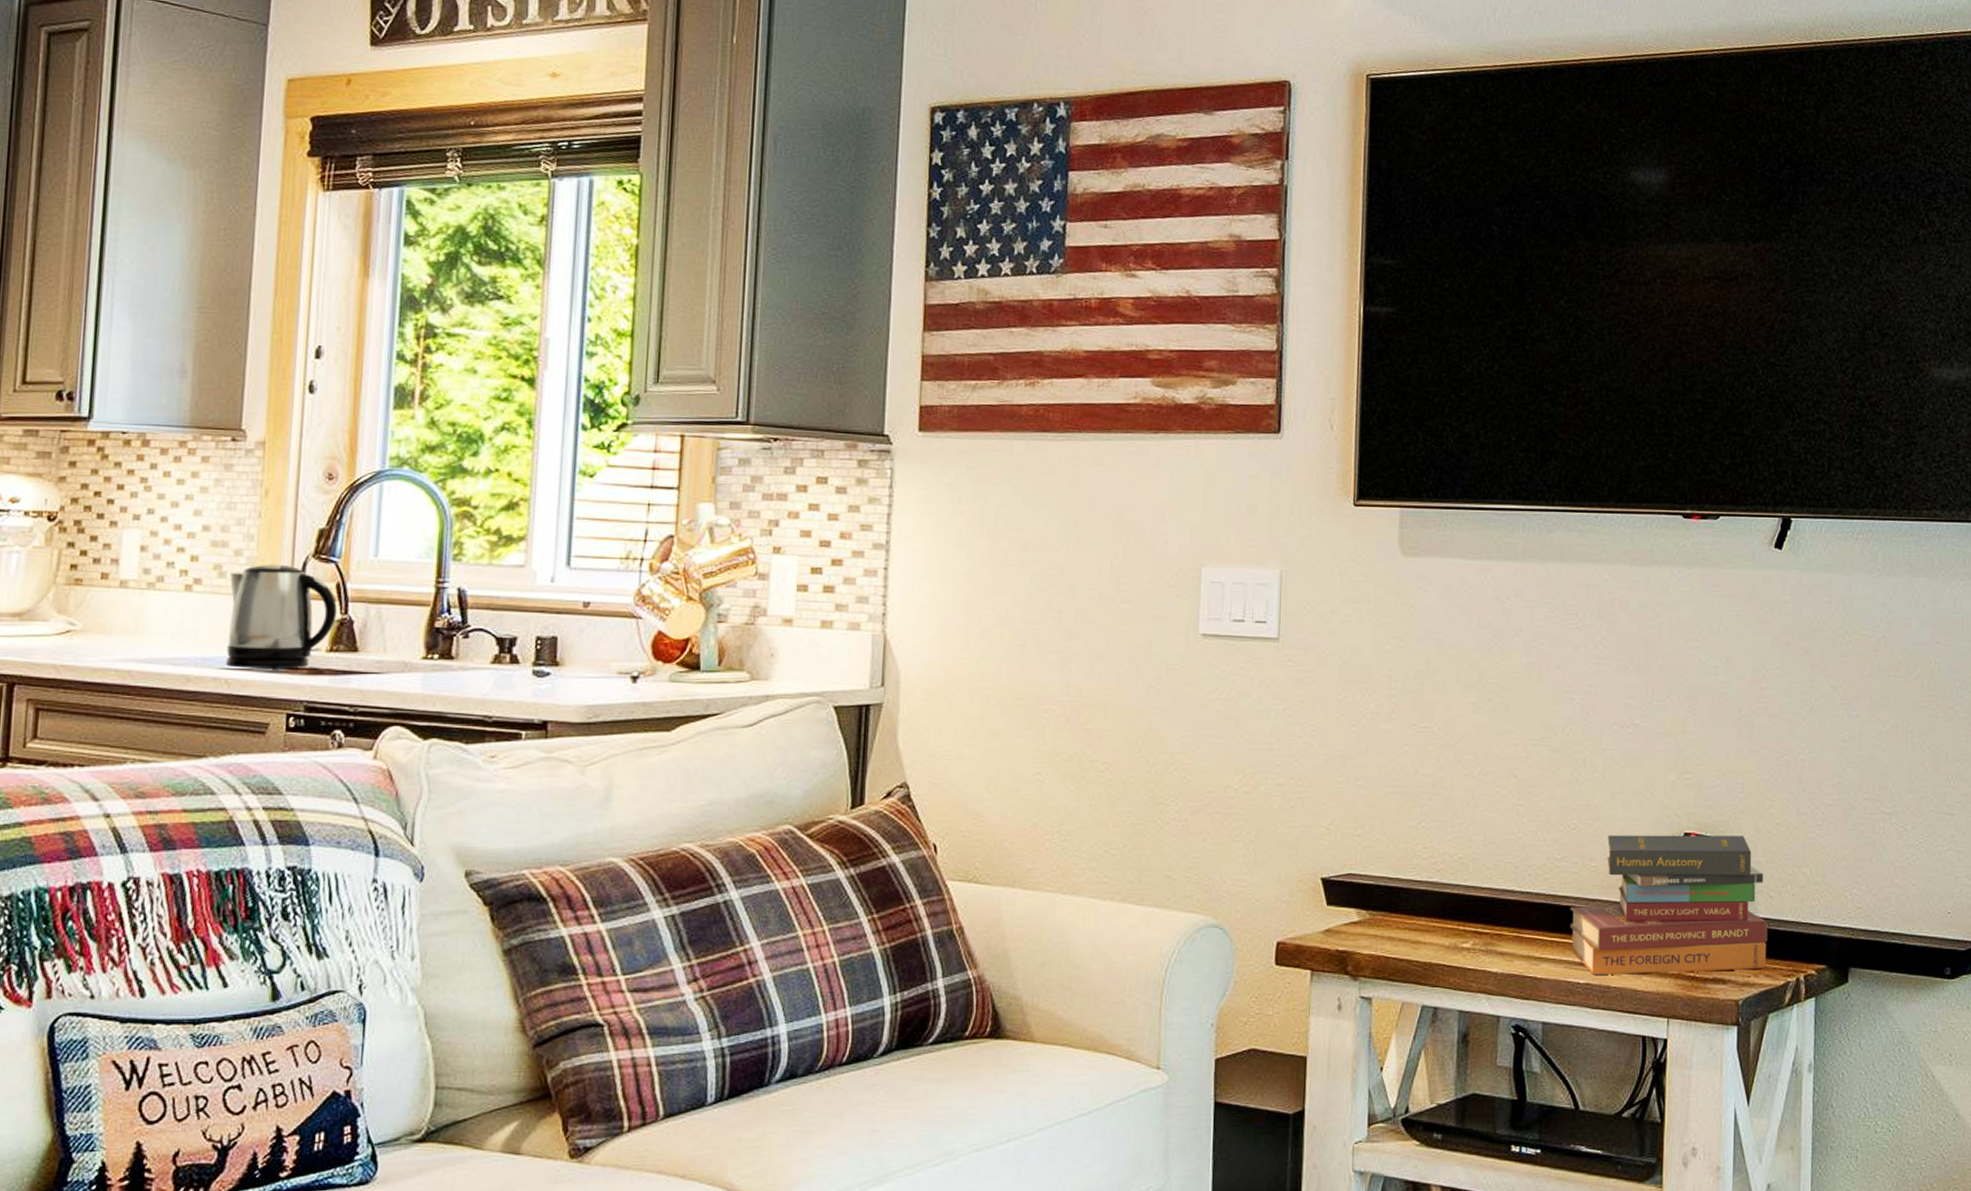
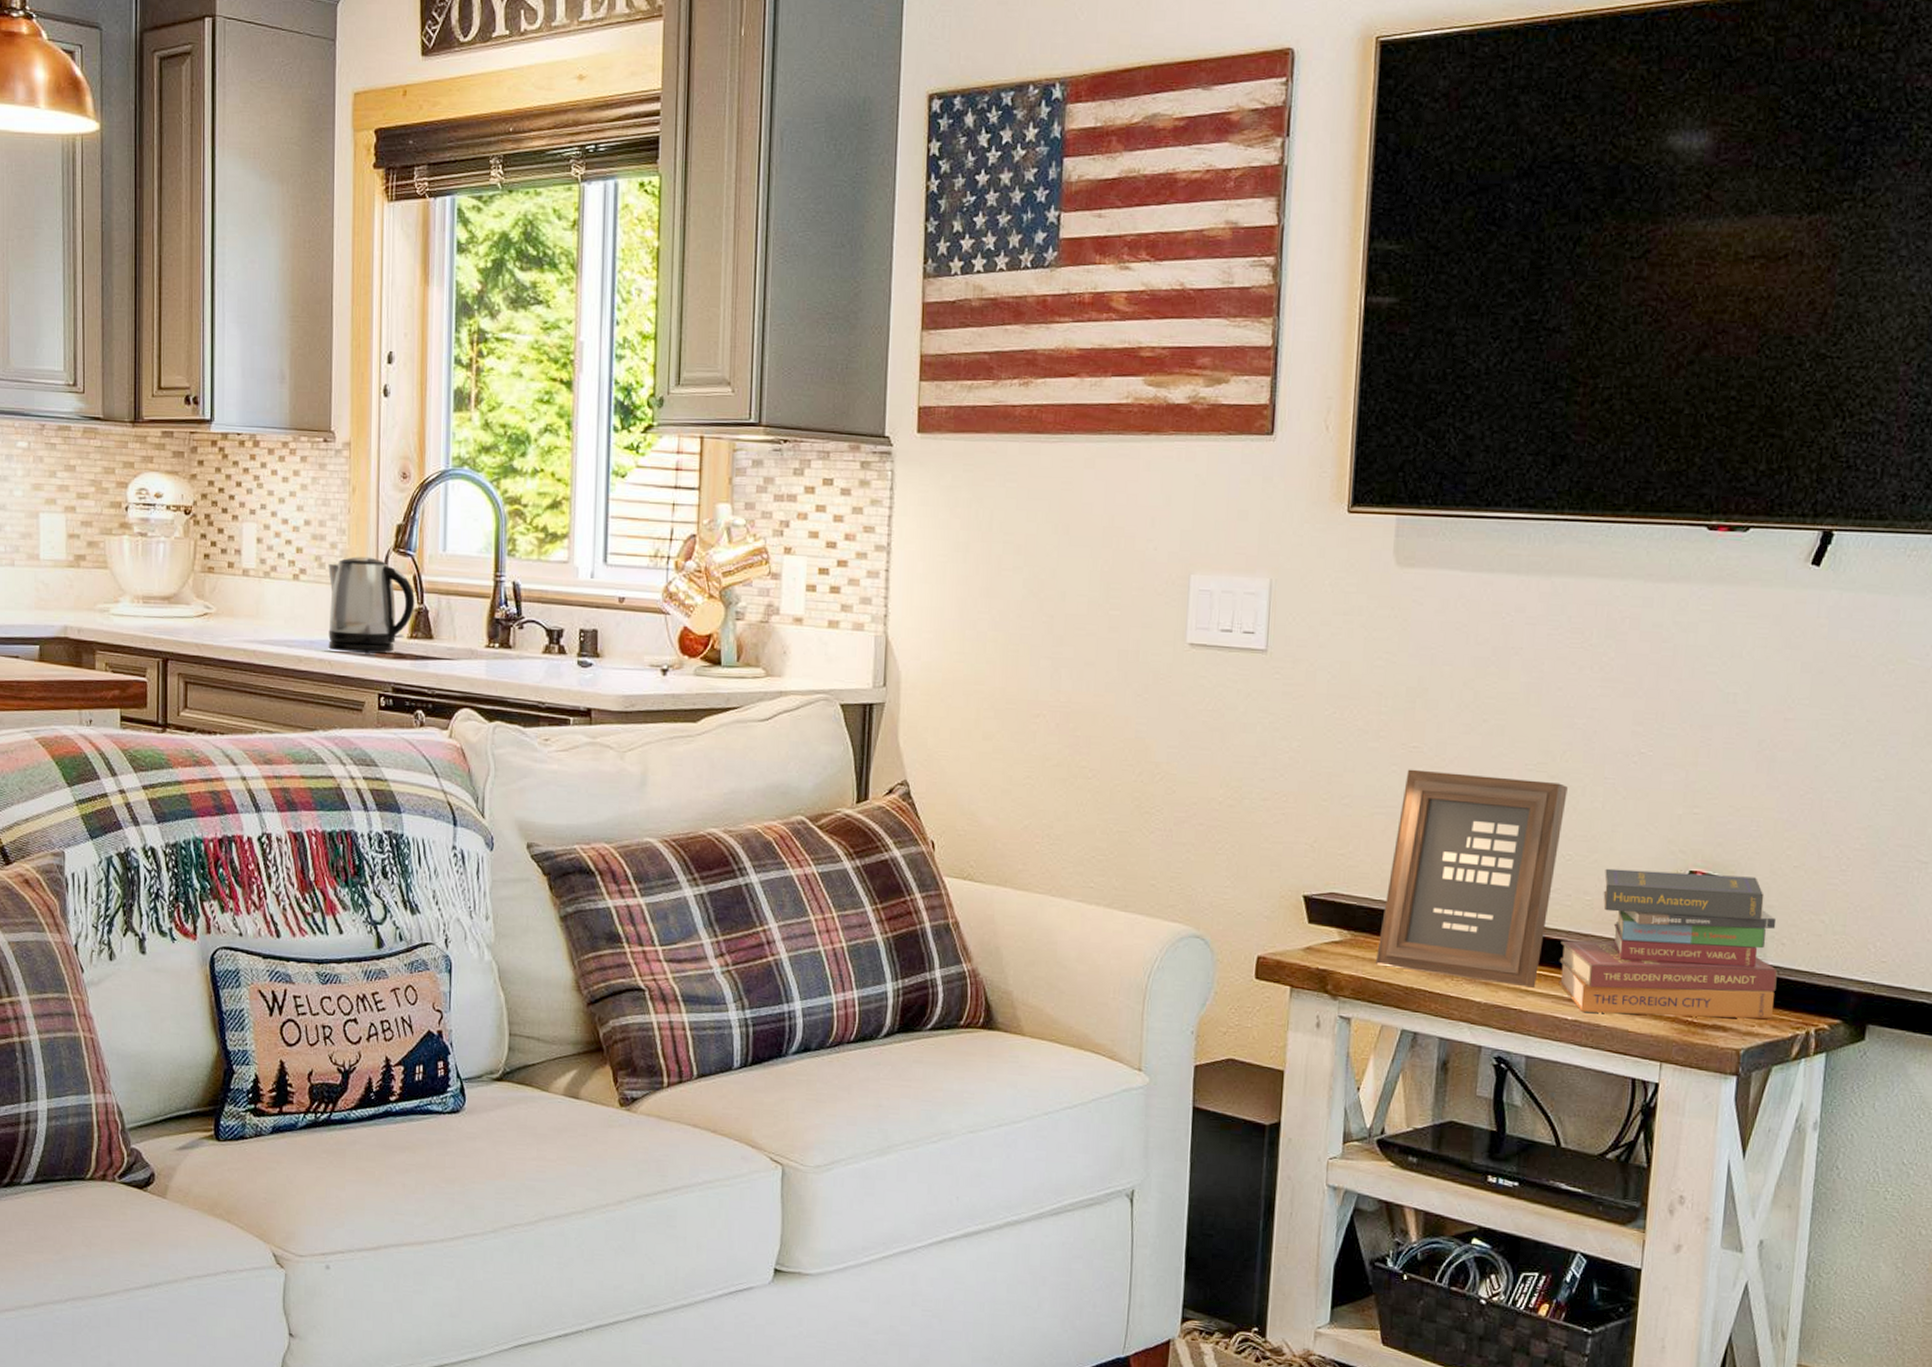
picture frame: none [1395,749,1570,955] -> present [1376,769,1568,988]

